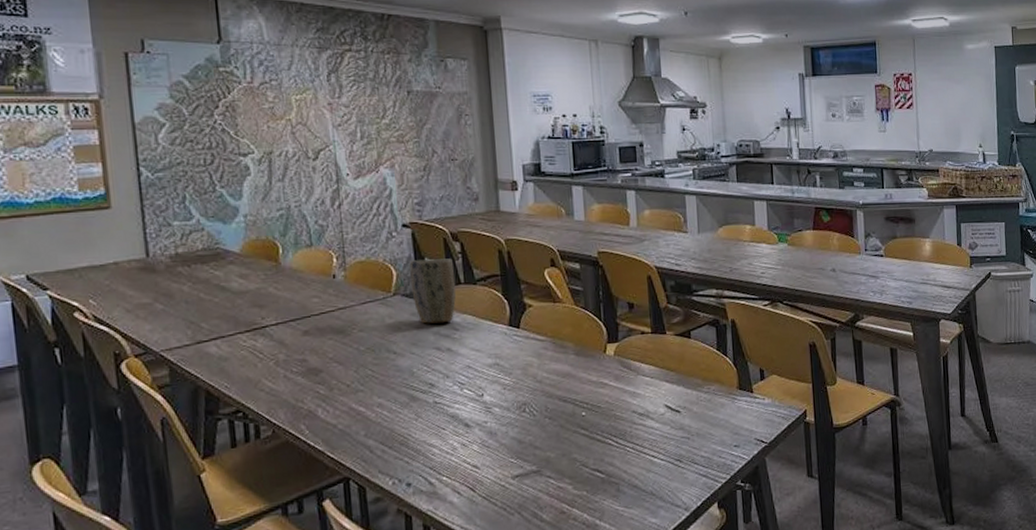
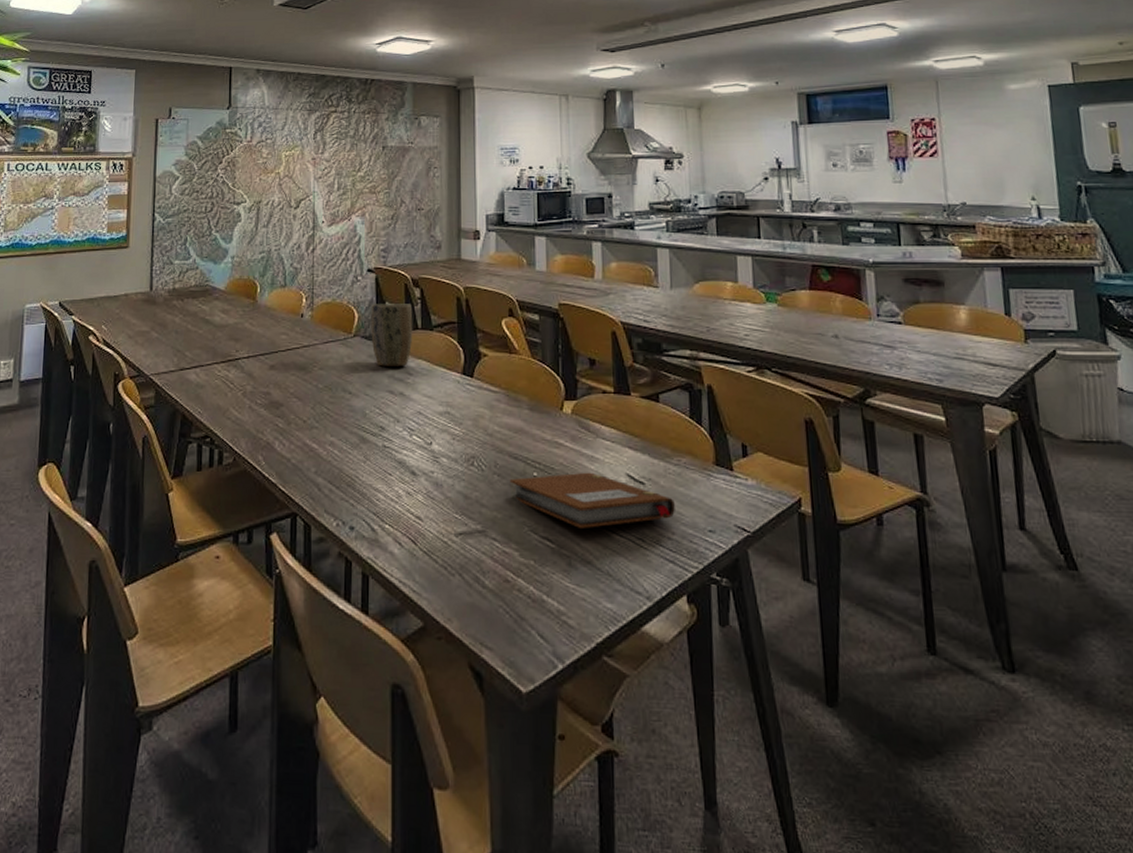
notebook: none [560,406,707,458] -> present [509,472,675,528]

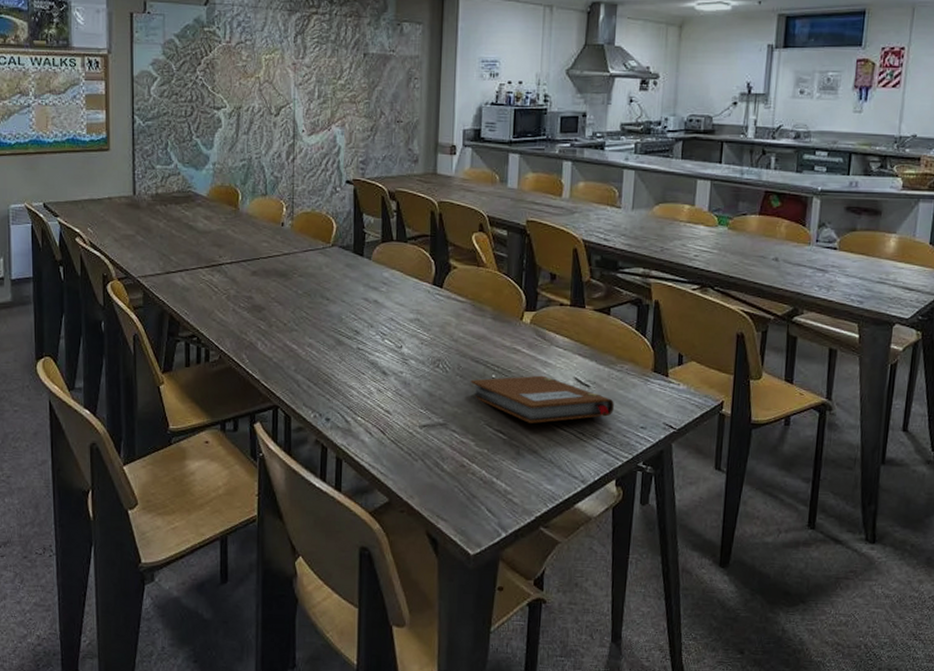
plant pot: present [371,304,413,367] -> none [348,215,389,276]

